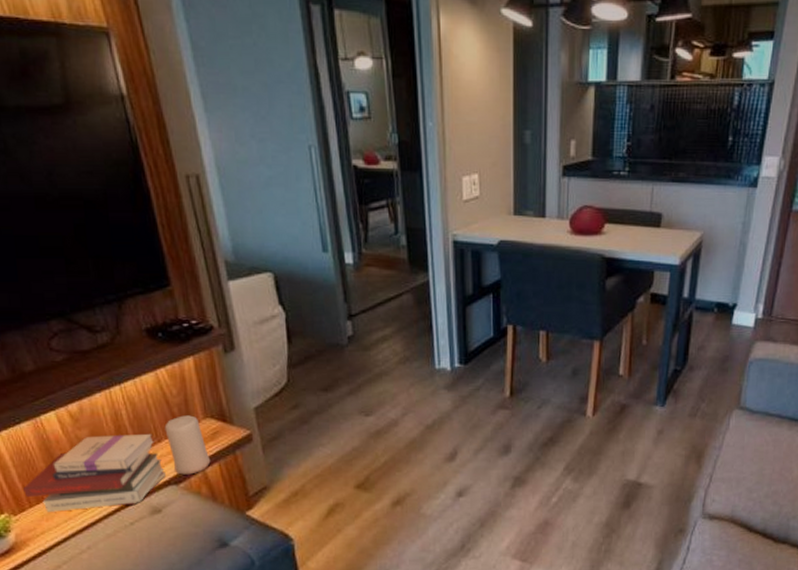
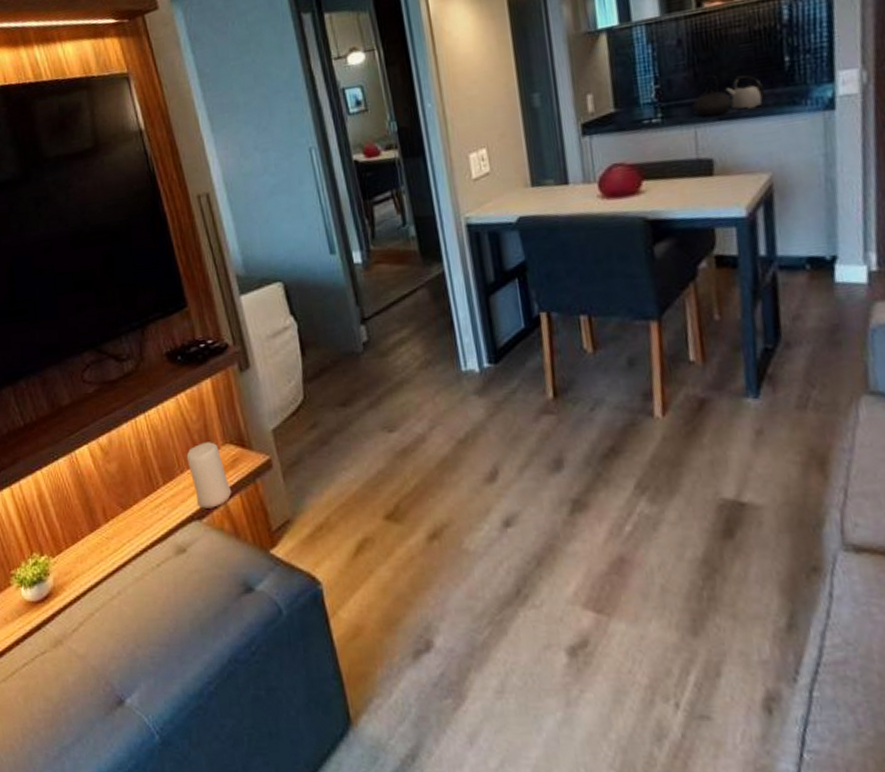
books: present [23,433,166,512] -> none [60,464,189,553]
teapot: none [654,140,685,178] -> present [693,74,733,118]
kettle: none [681,146,710,176] -> present [725,75,766,109]

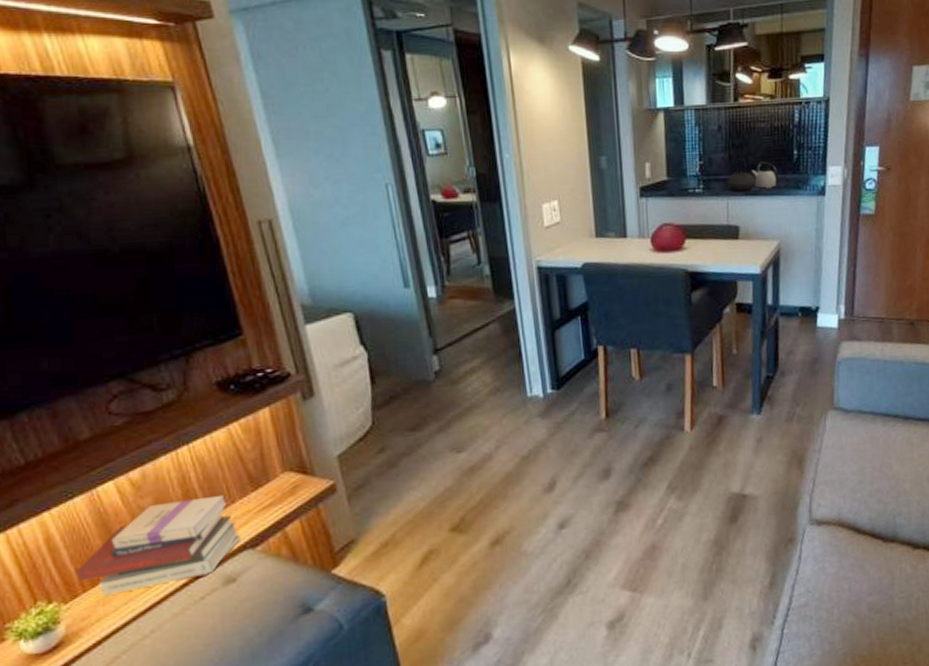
books: none [60,464,189,553] -> present [76,494,240,596]
candle: present [186,442,232,509] -> none [238,470,291,537]

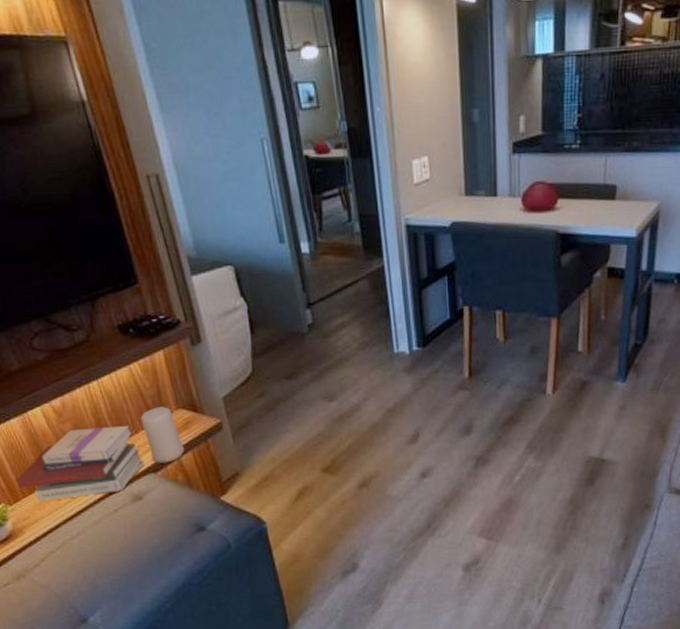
candle: none [238,470,291,537] -> present [140,406,185,464]
teapot: present [727,157,756,193] -> none [606,109,638,149]
kettle: present [751,161,779,188] -> none [634,113,665,144]

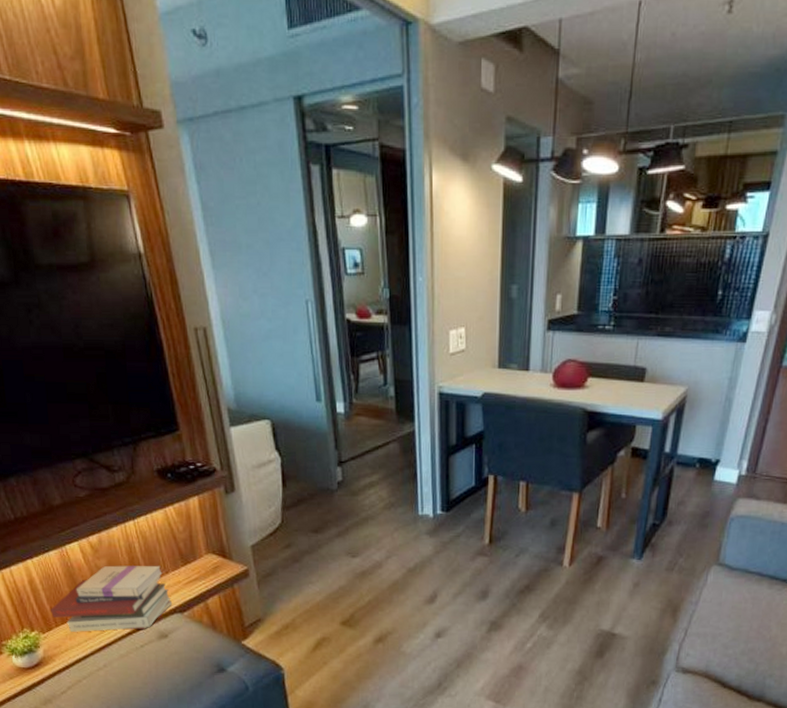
candle: present [140,406,185,464] -> none [172,550,212,605]

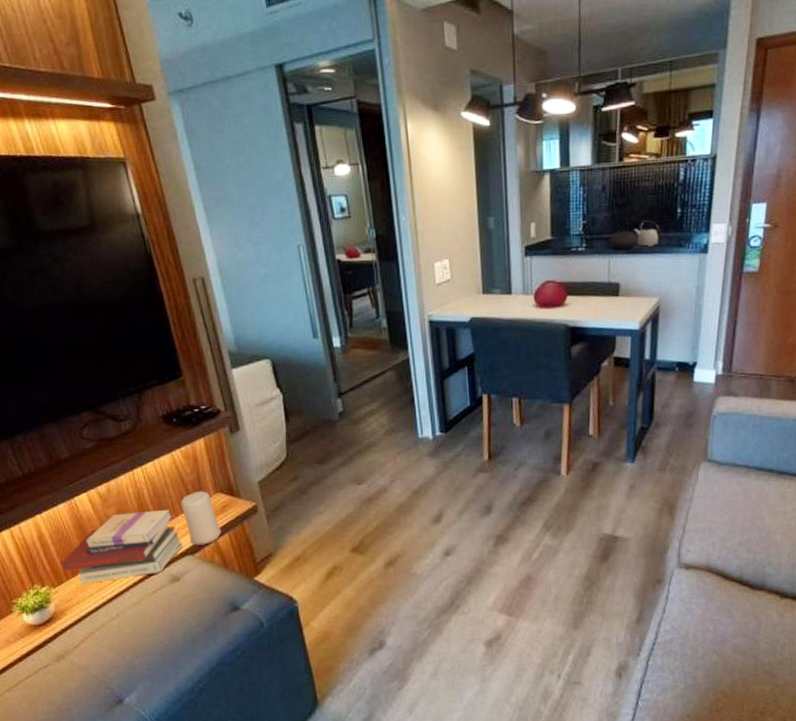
candle: none [172,550,212,605] -> present [180,491,222,546]
teapot: none [640,294,671,333] -> present [609,216,638,251]
kettle: none [668,300,698,330] -> present [634,220,662,247]

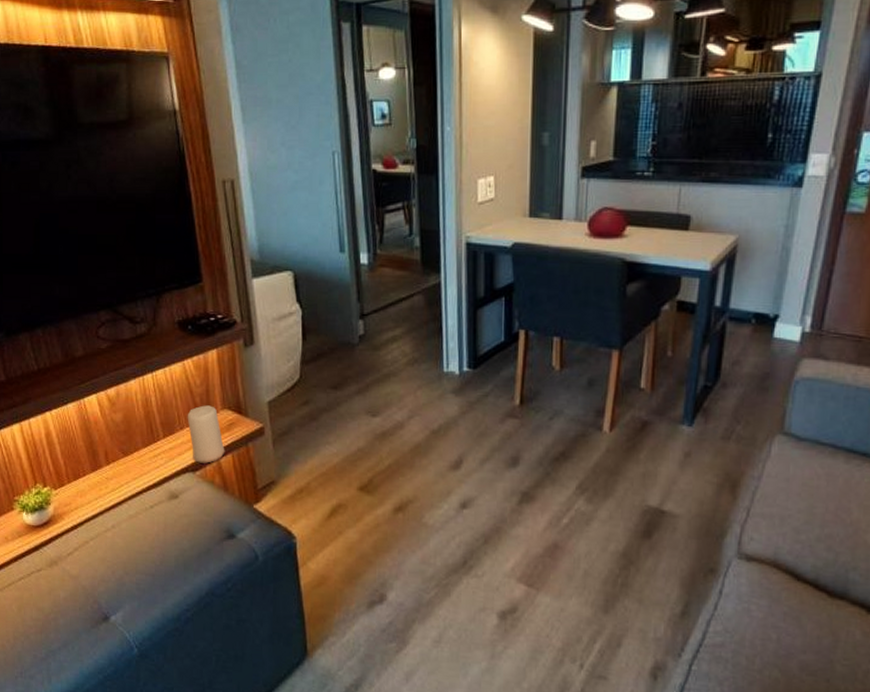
books: present [61,509,183,584] -> none [64,419,184,490]
teapot: present [609,216,638,251] -> none [682,139,717,178]
kettle: present [634,220,662,247] -> none [712,144,746,175]

